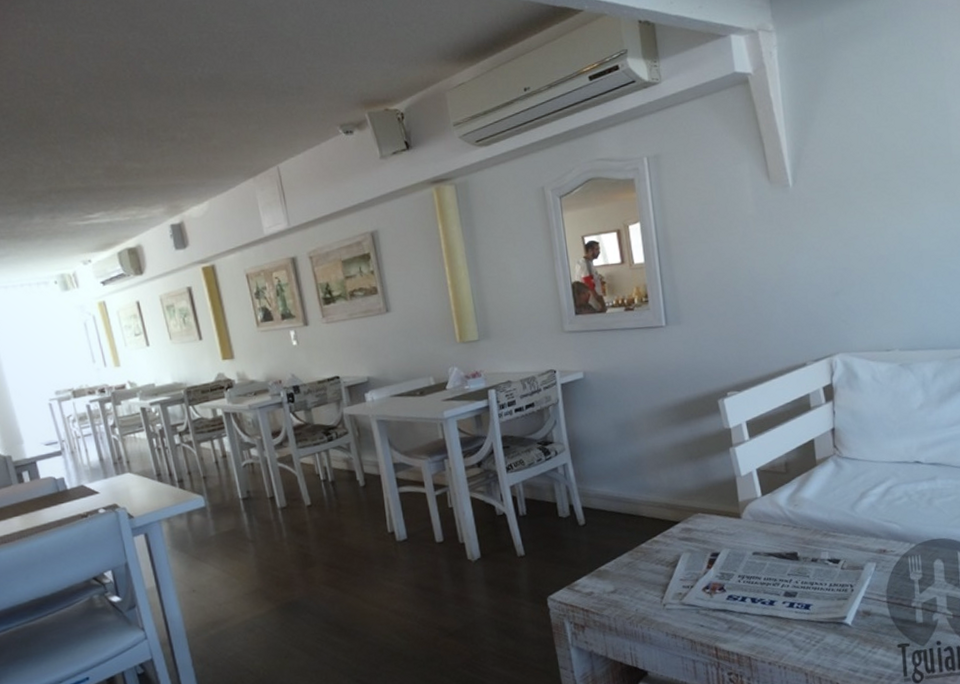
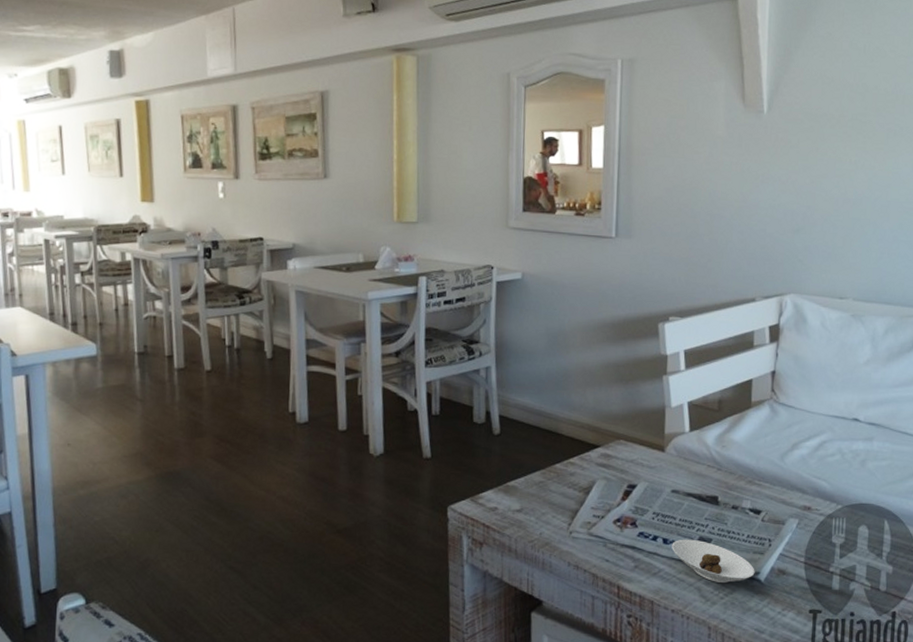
saucer: none [760,595,842,632] -> present [672,539,755,584]

